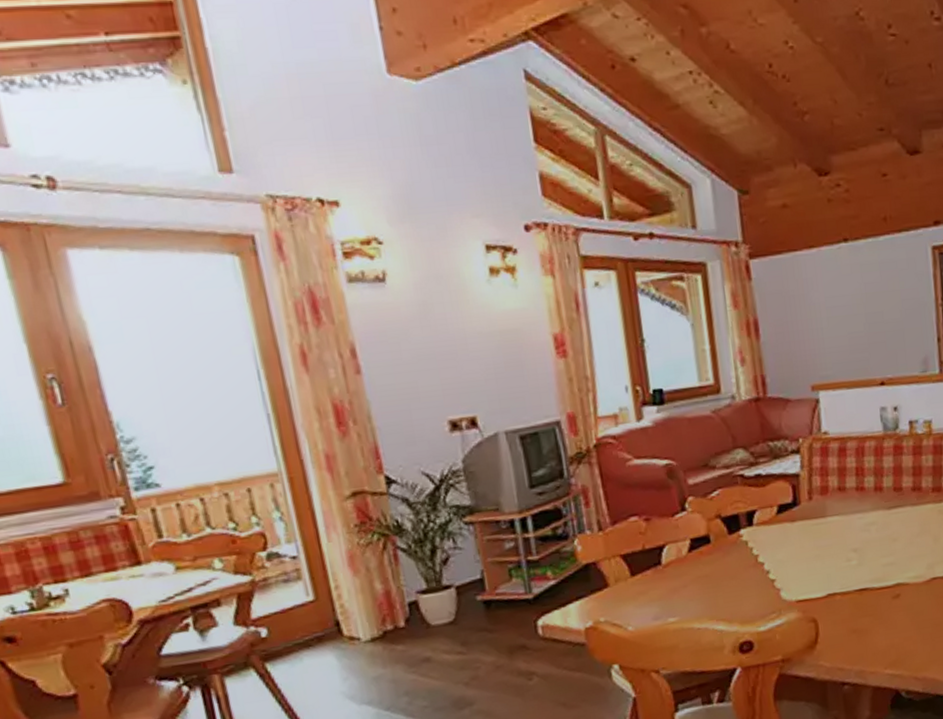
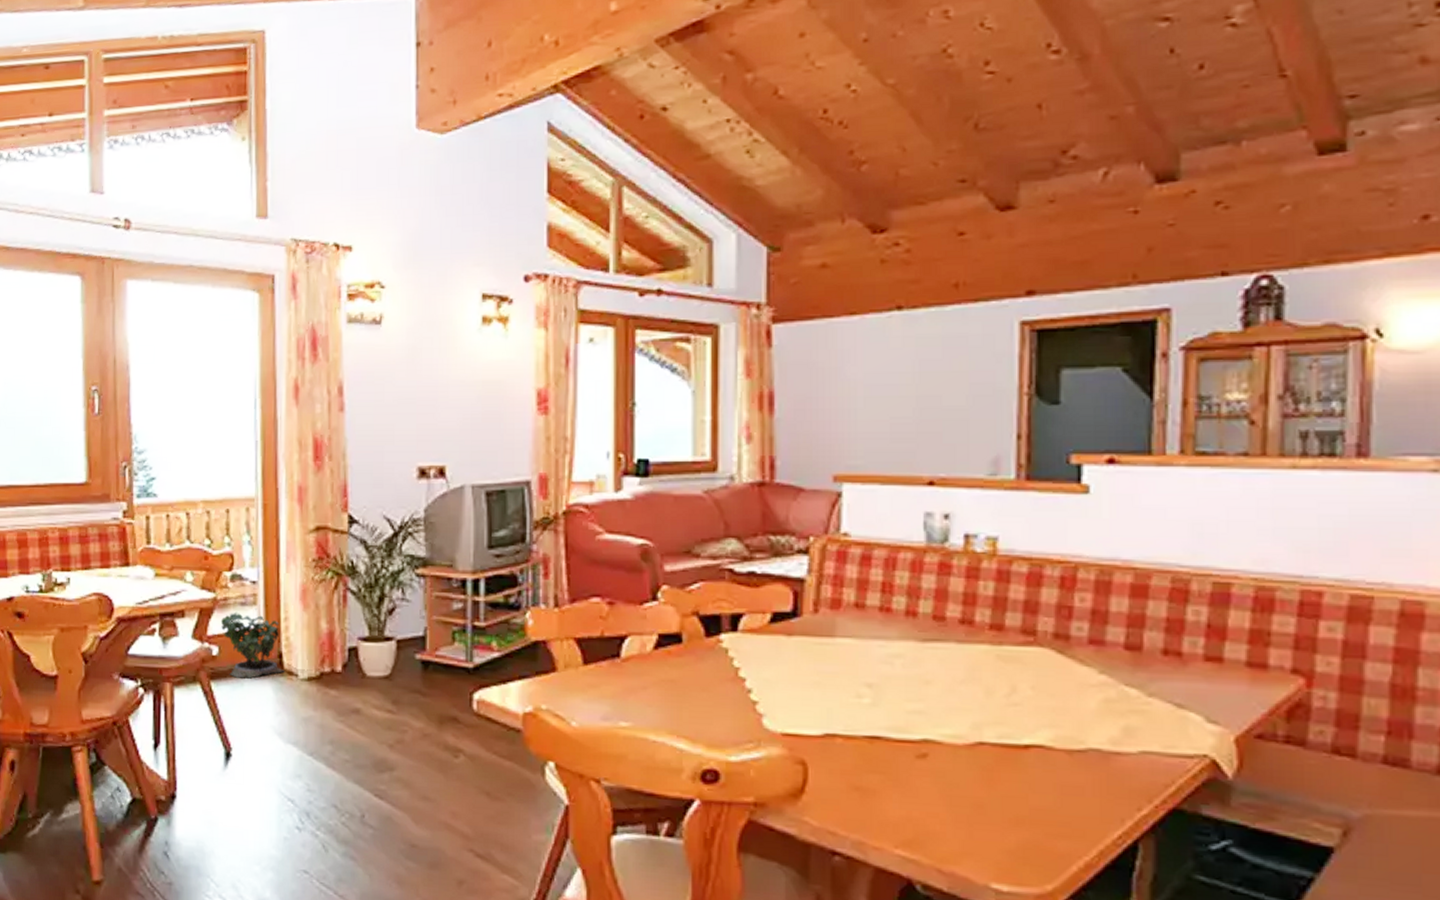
potted plant: none [264,582,345,655] -> present [221,608,285,679]

